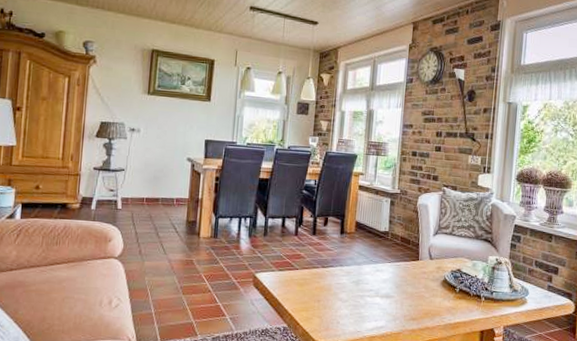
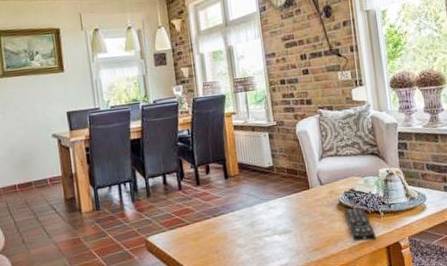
remote control: none [447,286,473,322] -> present [344,207,376,242]

